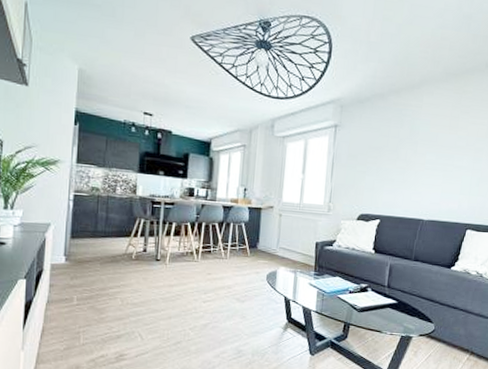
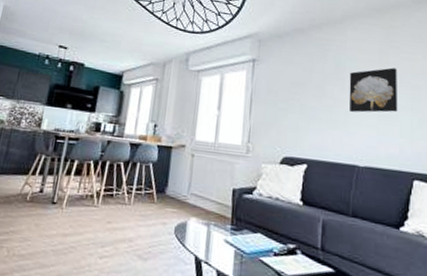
wall art: none [419,131,465,174] -> present [349,67,398,113]

